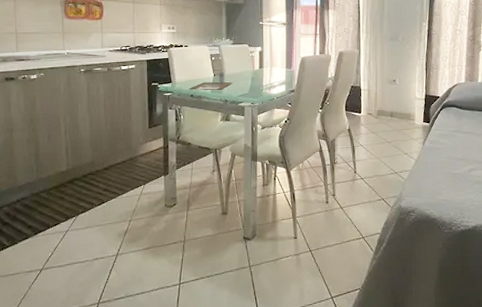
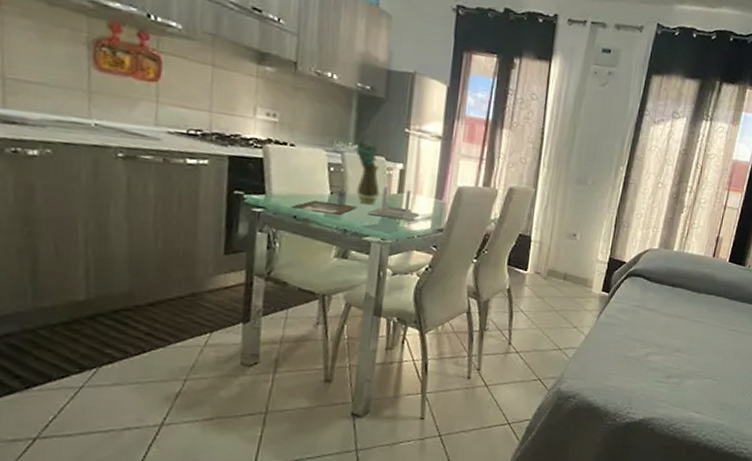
vase: none [227,35,247,80] -> present [355,140,380,205]
napkin holder: none [240,65,275,87] -> present [368,186,419,221]

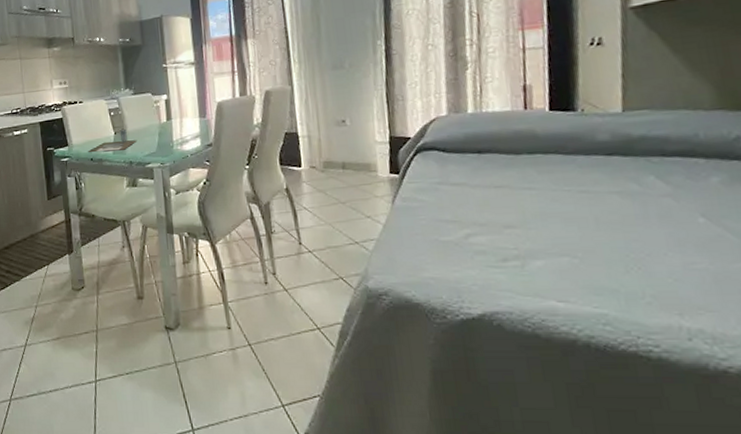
vase: present [355,140,380,205] -> none [127,83,152,137]
napkin holder: present [368,186,419,221] -> none [146,115,188,145]

